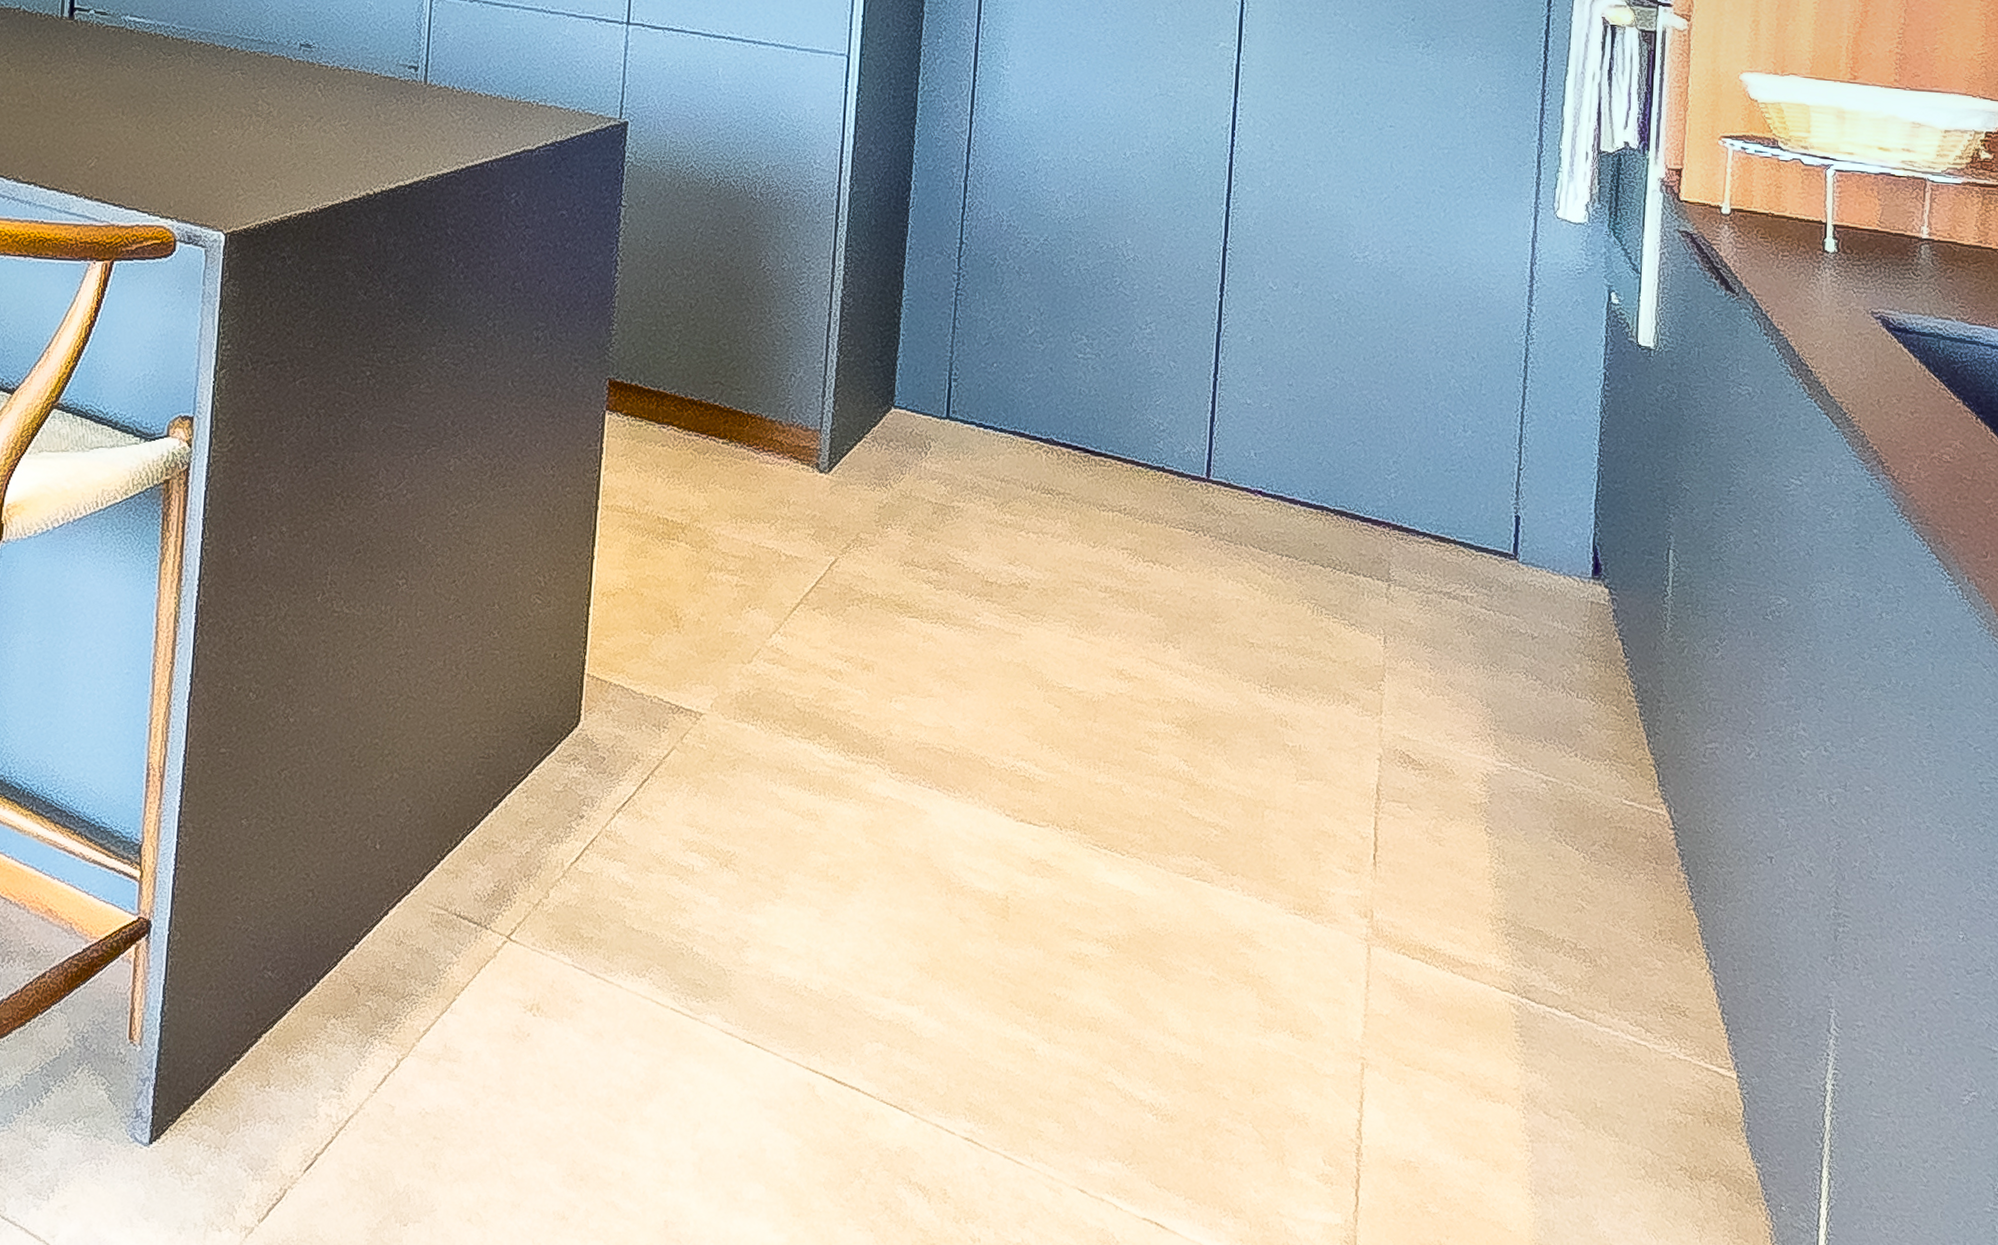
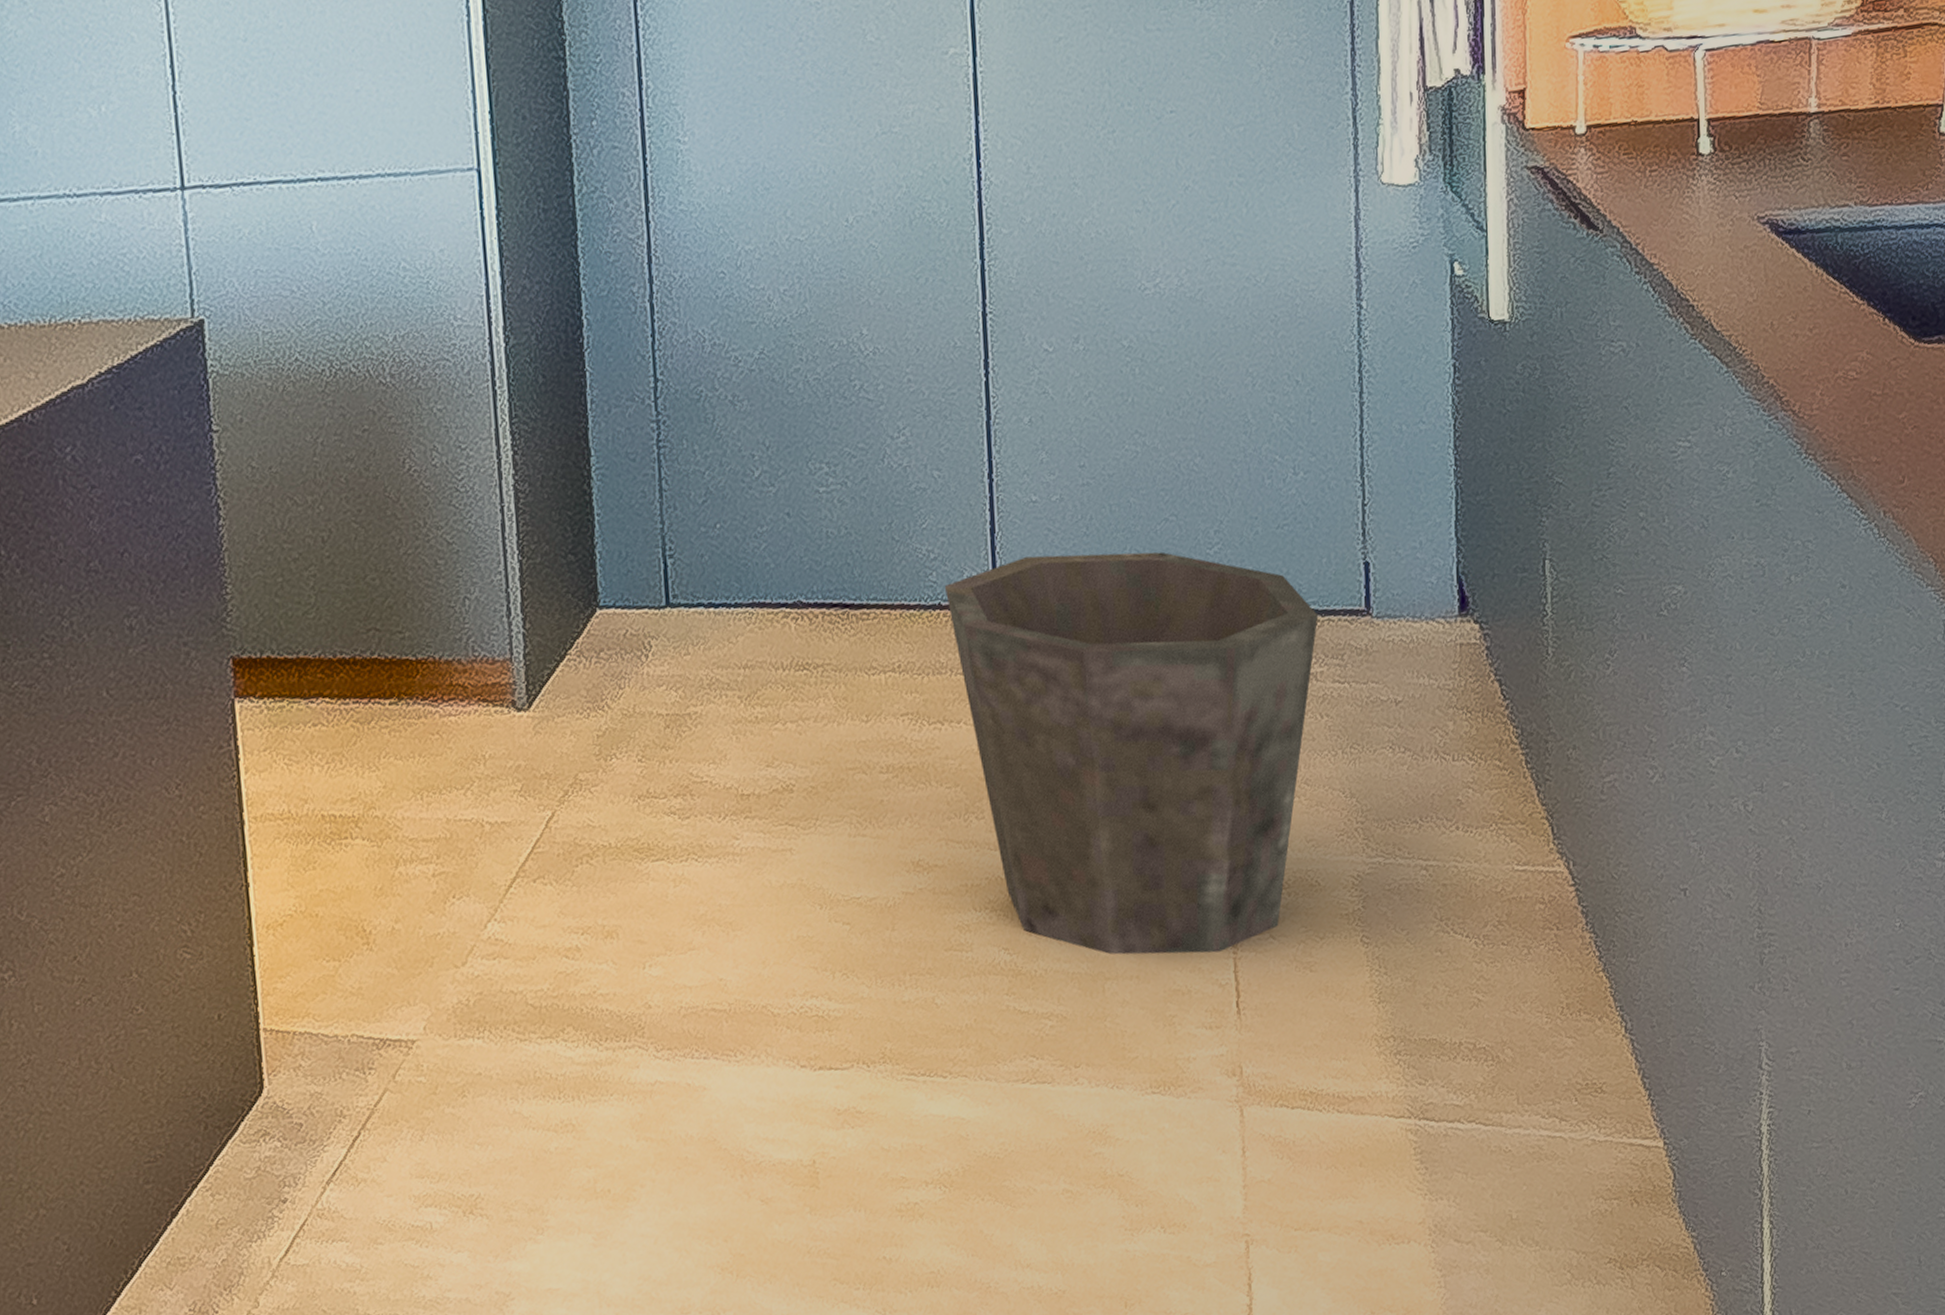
waste bin: none [1168,446,1473,809] -> present [944,551,1319,955]

